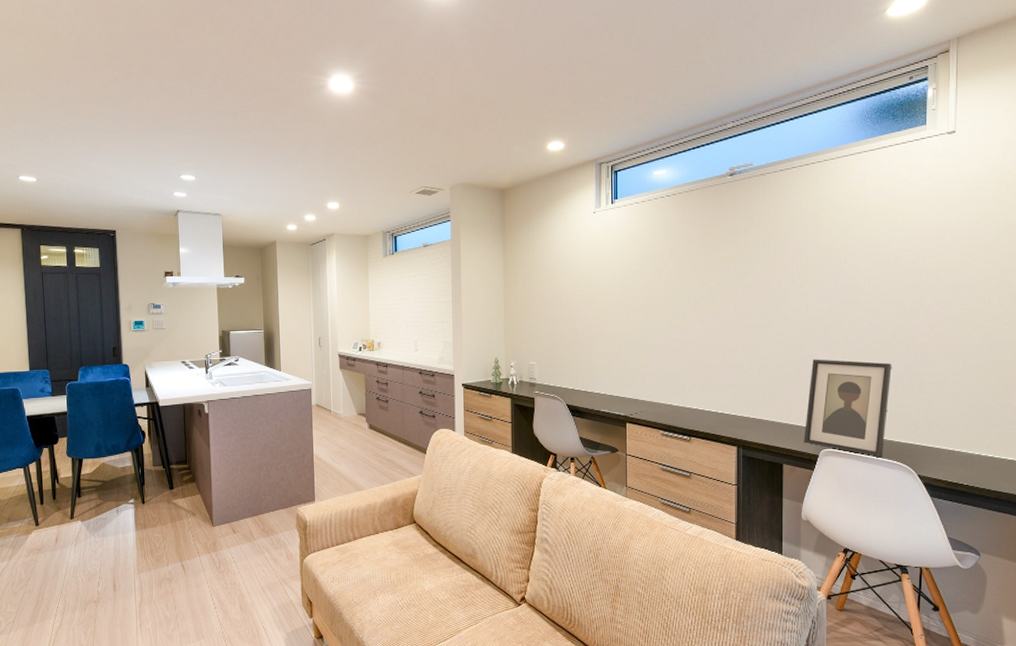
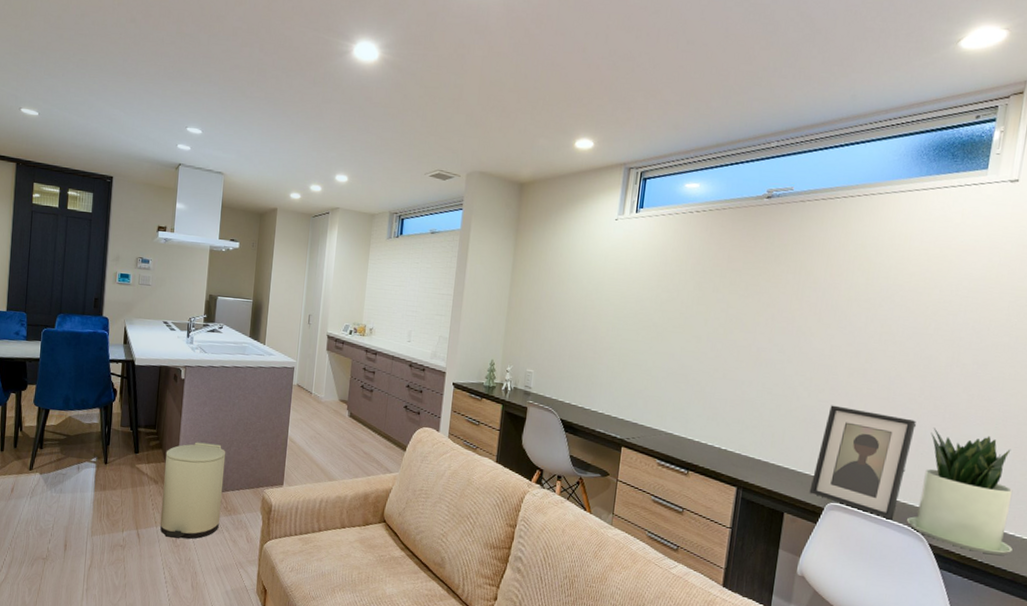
pedal bin: none [199,471,260,566] -> present [160,442,226,539]
planter: none [895,368,993,478] -> present [907,427,1013,555]

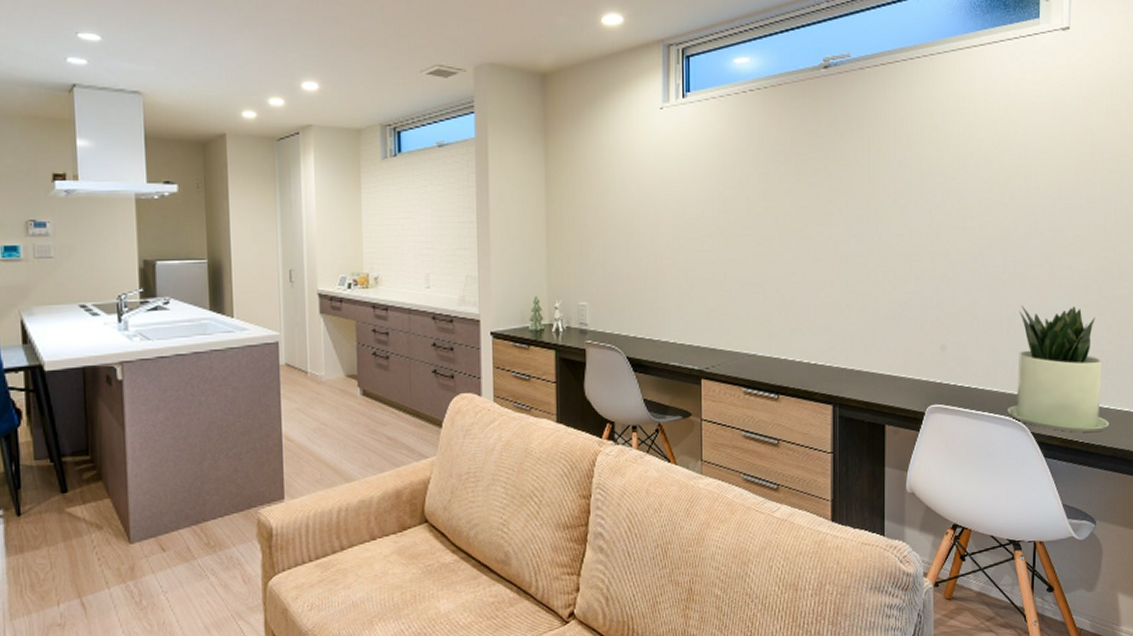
pedal bin: present [160,442,226,539] -> none [108,460,202,601]
picture frame: present [809,405,917,520] -> none [908,295,1005,413]

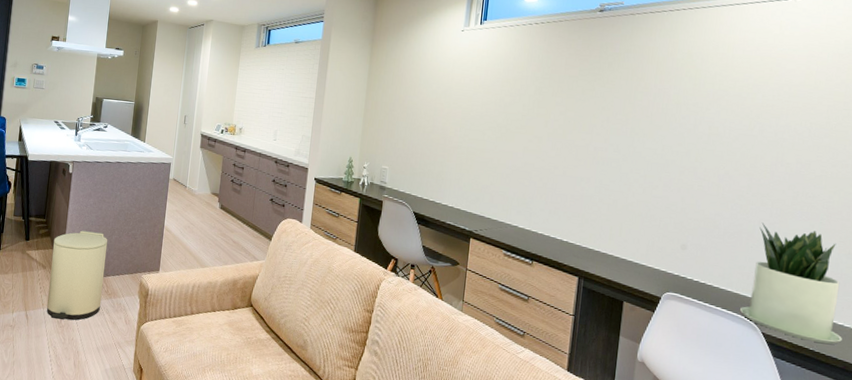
pedal bin: none [108,460,202,601] -> present [46,230,108,321]

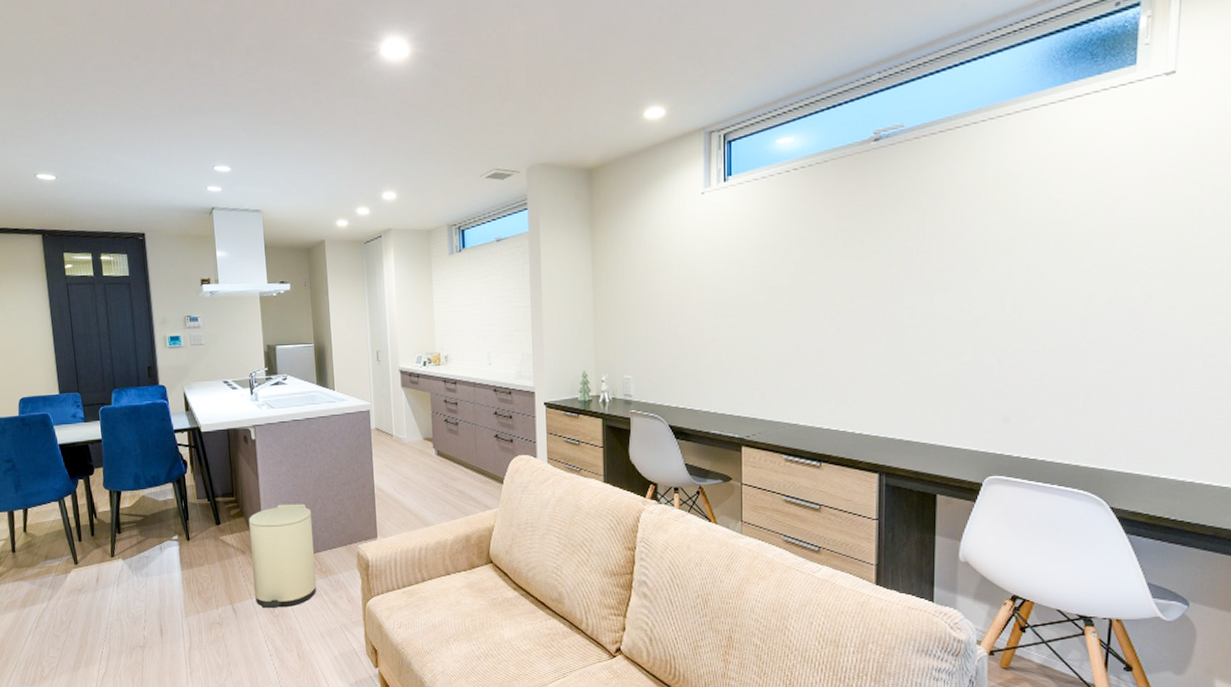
planter: present [740,222,842,345] -> none [1082,375,1211,510]

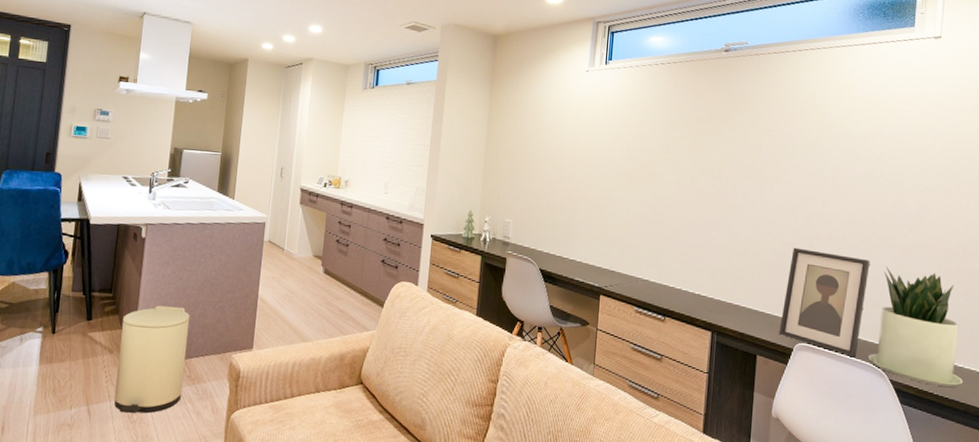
picture frame: none [963,366,1082,486] -> present [779,247,871,358]
planter: none [1082,375,1211,510] -> present [869,266,963,388]

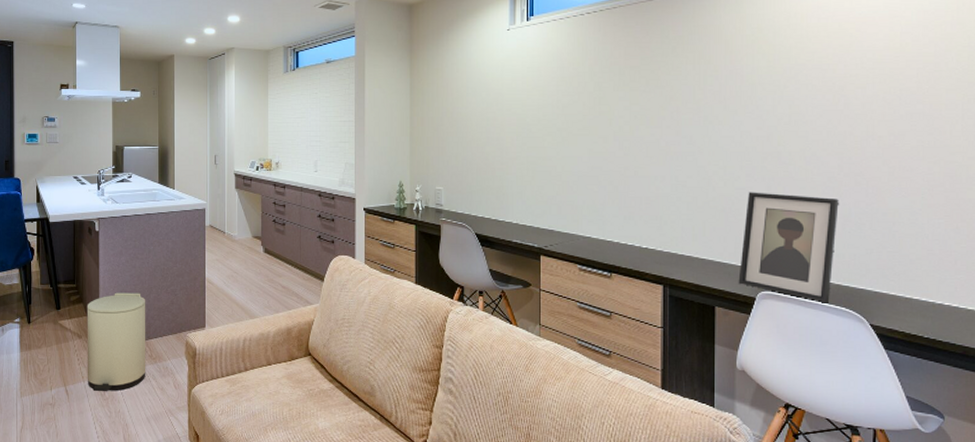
planter: present [869,266,963,388] -> none [844,204,958,330]

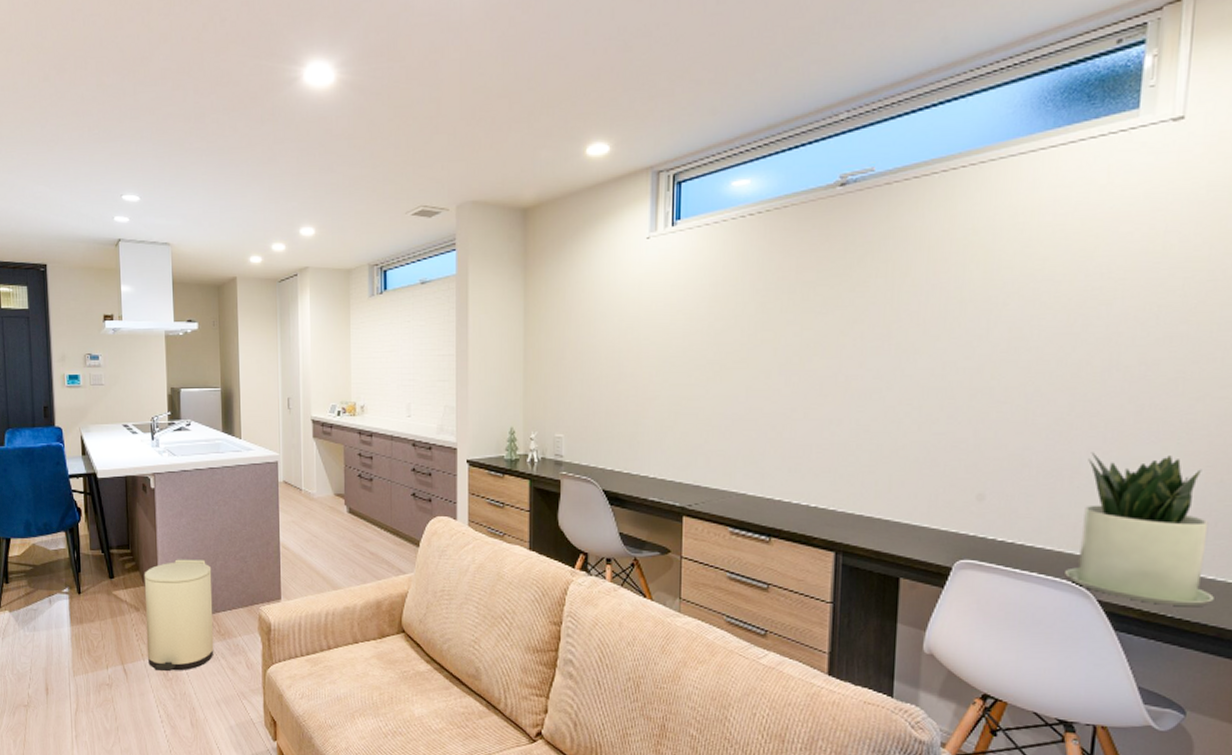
picture frame: present [738,192,840,303] -> none [930,437,1068,575]
planter: none [844,204,958,330] -> present [1065,452,1214,607]

